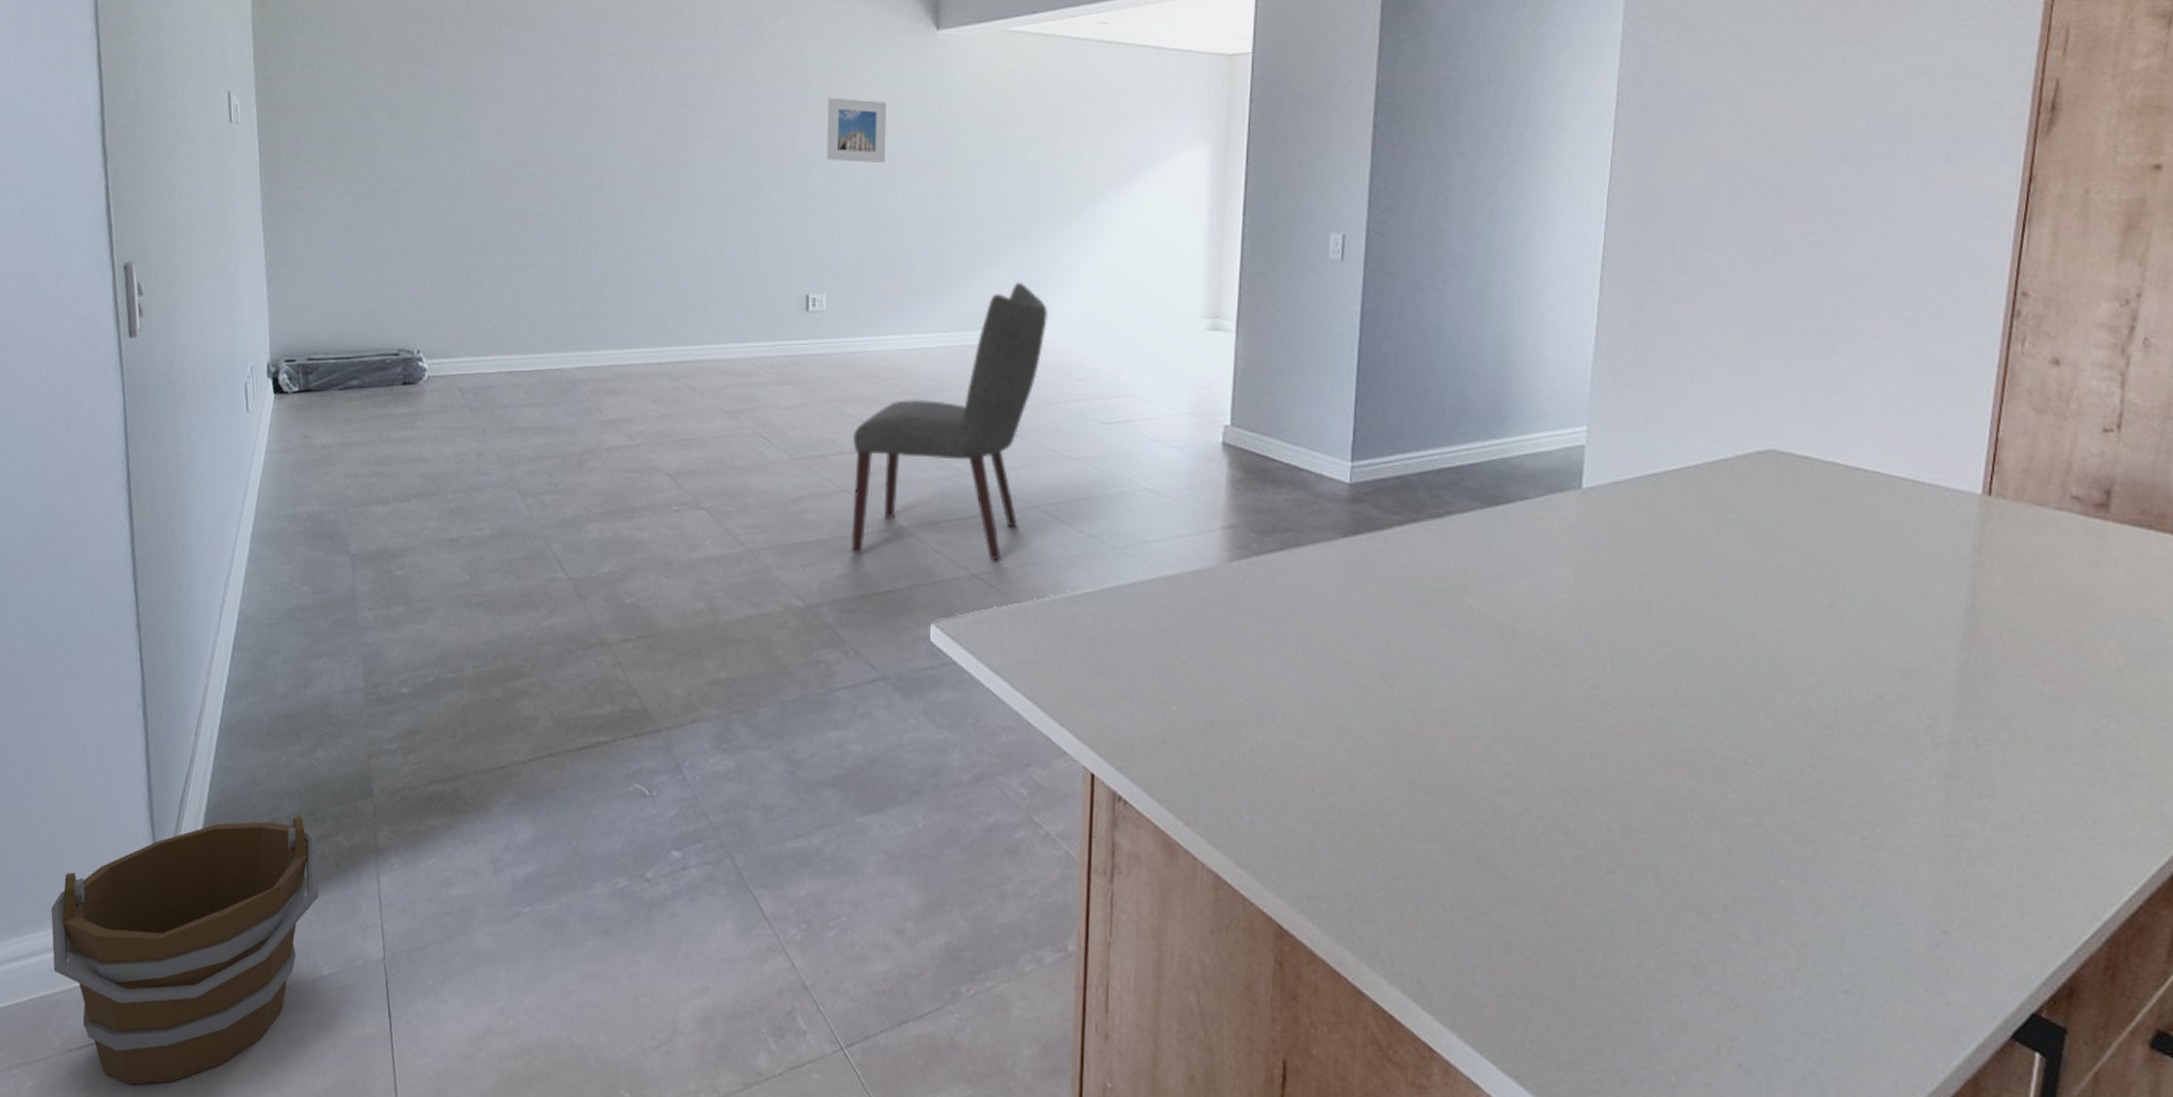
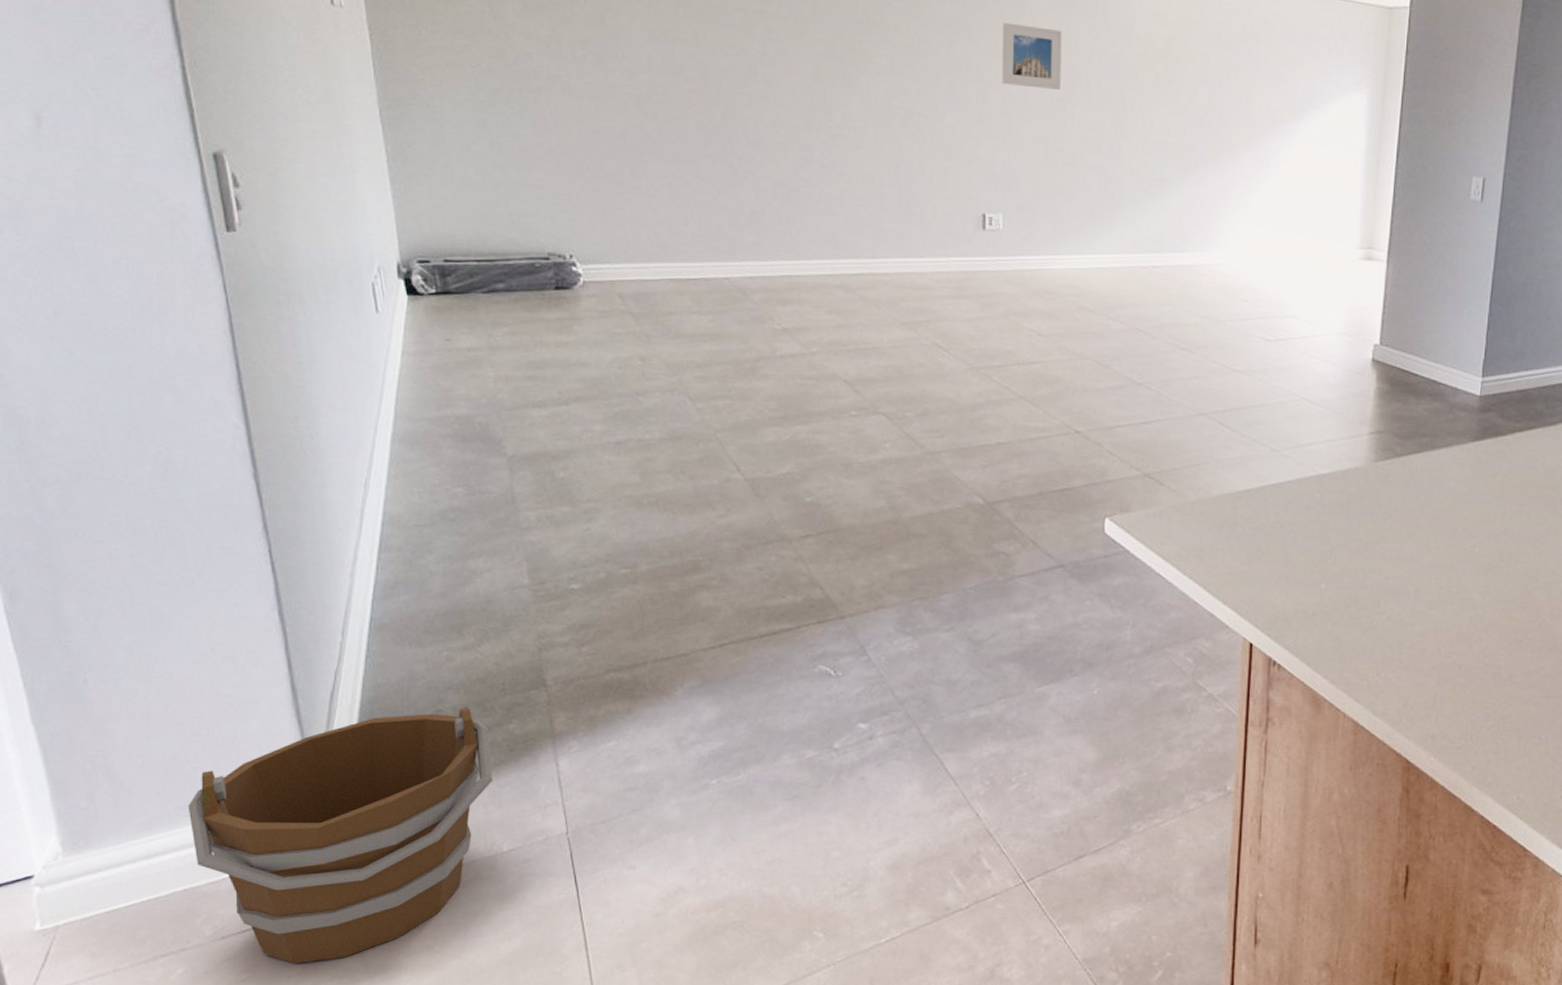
chair: present [850,281,1049,561] -> none [1028,209,1218,462]

